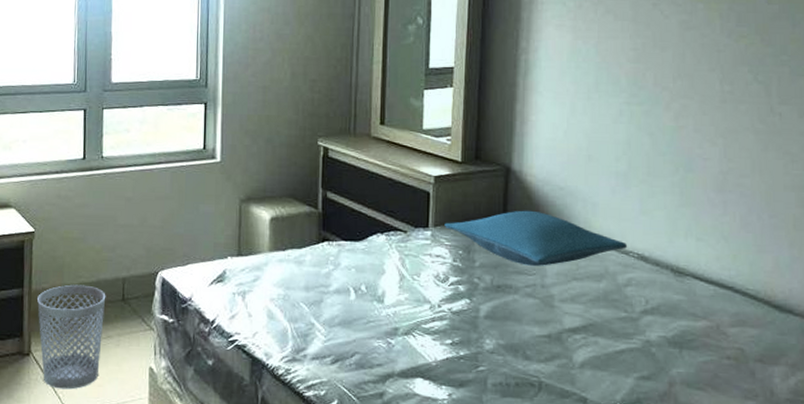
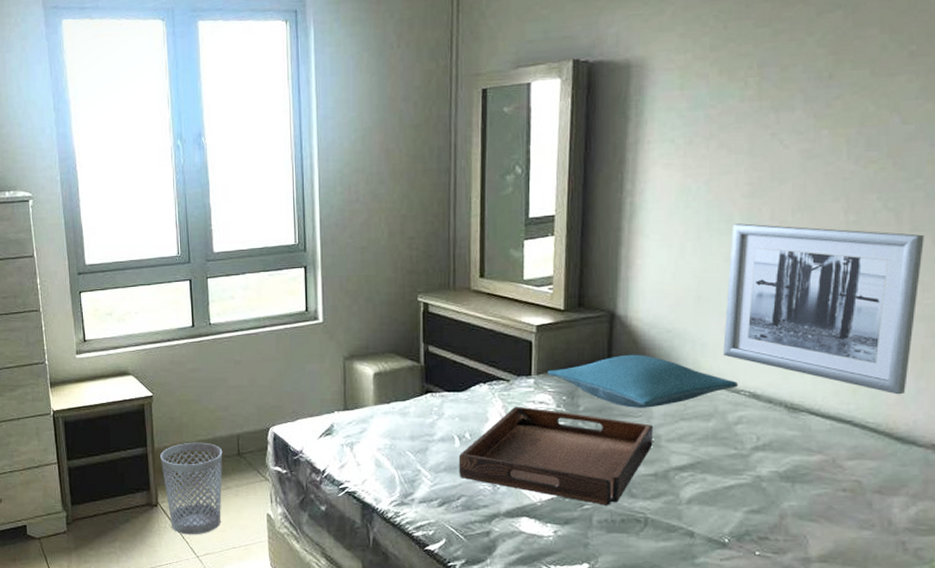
serving tray: none [353,259,546,368] -> present [458,406,653,505]
wall art: none [613,87,791,263] -> present [723,223,924,395]

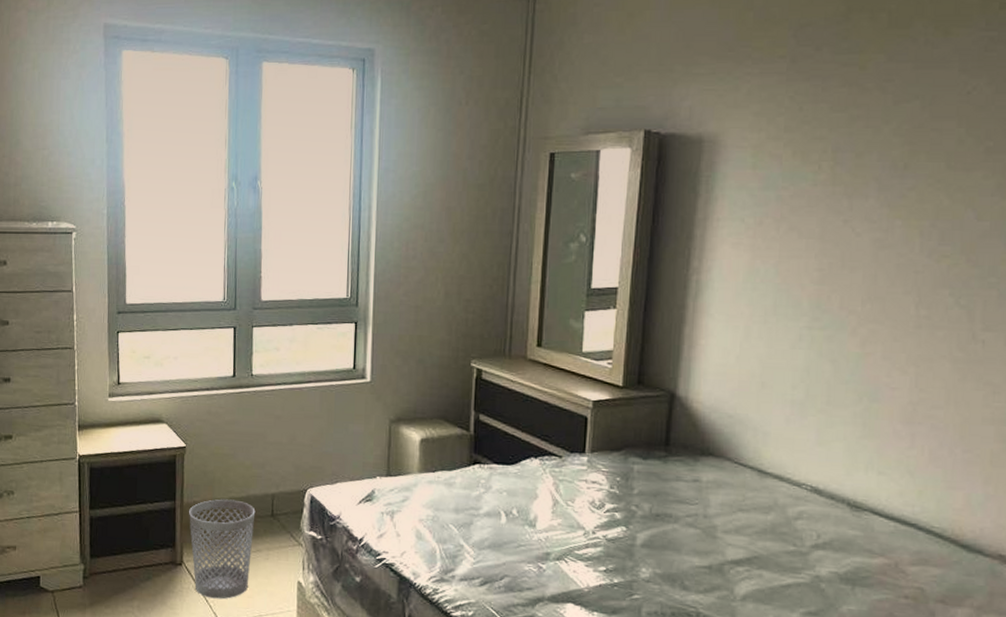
serving tray: present [458,406,653,505] -> none [503,484,709,597]
pillow: present [547,354,739,408] -> none [602,438,801,496]
wall art: present [723,223,924,395] -> none [786,310,996,500]

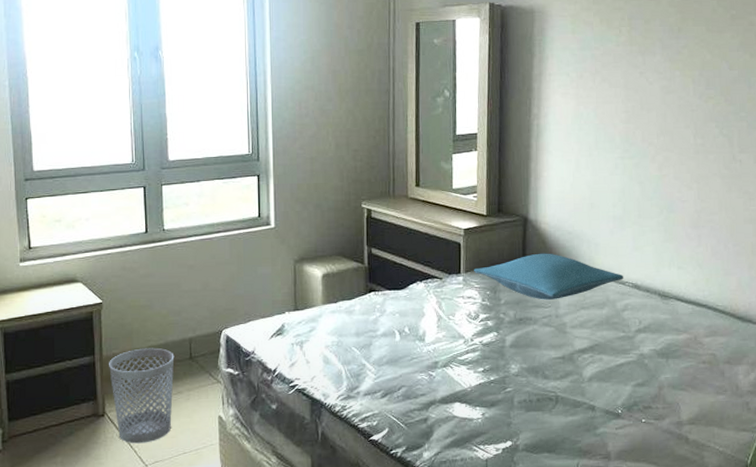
pillow: none [602,438,801,496] -> present [474,253,624,300]

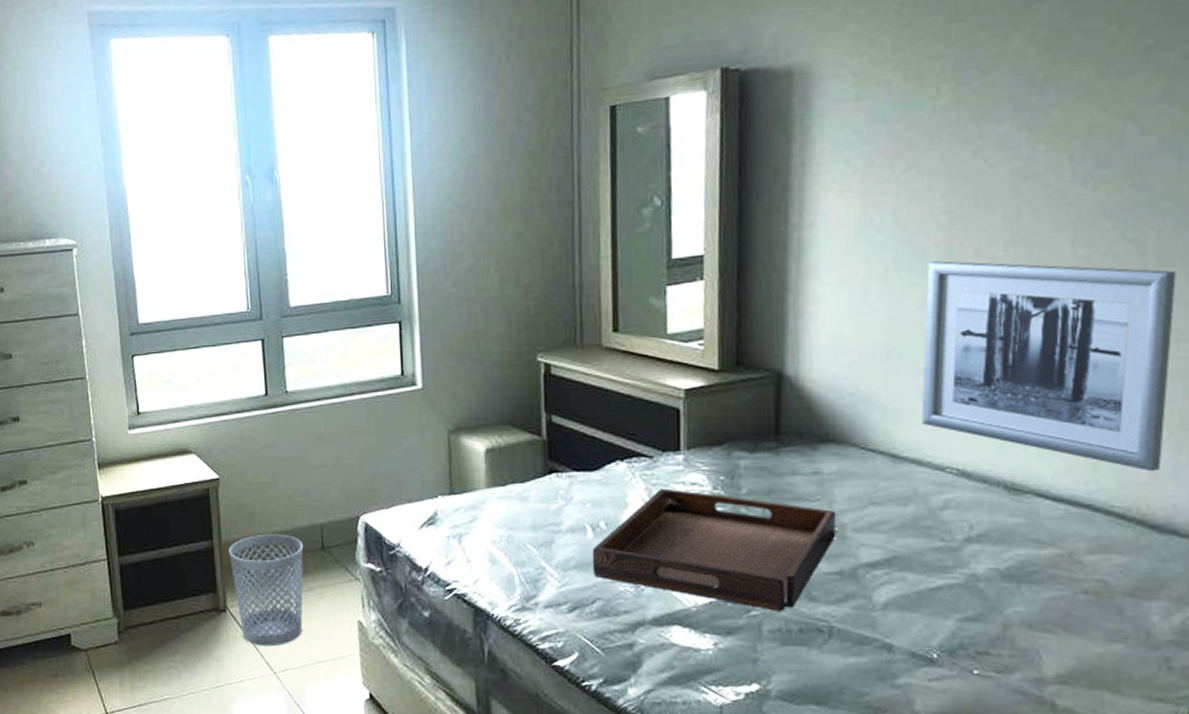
serving tray: none [399,301,560,387] -> present [592,488,836,611]
pillow: present [474,253,624,300] -> none [700,423,944,490]
wall art: none [611,144,749,283] -> present [921,261,1176,472]

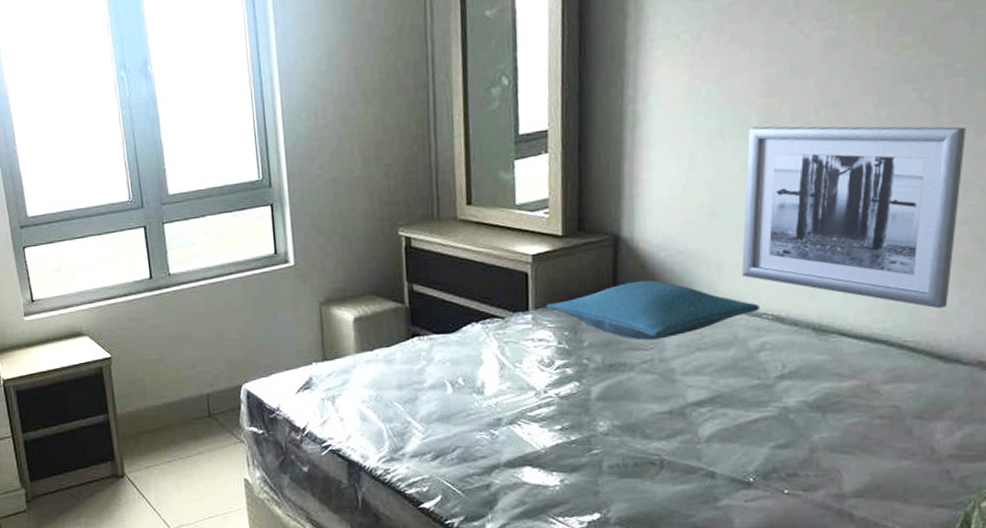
wastebasket: present [229,534,304,647] -> none [124,405,195,506]
serving tray: present [592,488,836,611] -> none [451,345,666,449]
pillow: none [700,423,944,490] -> present [546,280,761,340]

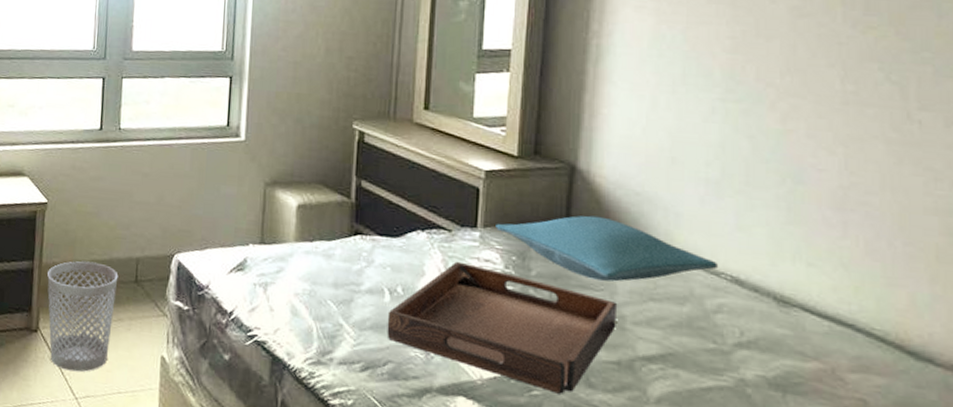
wastebasket: none [124,405,195,506] -> present [47,261,118,372]
serving tray: none [451,345,666,449] -> present [387,261,616,394]
wall art: present [742,126,966,309] -> none [701,80,934,300]

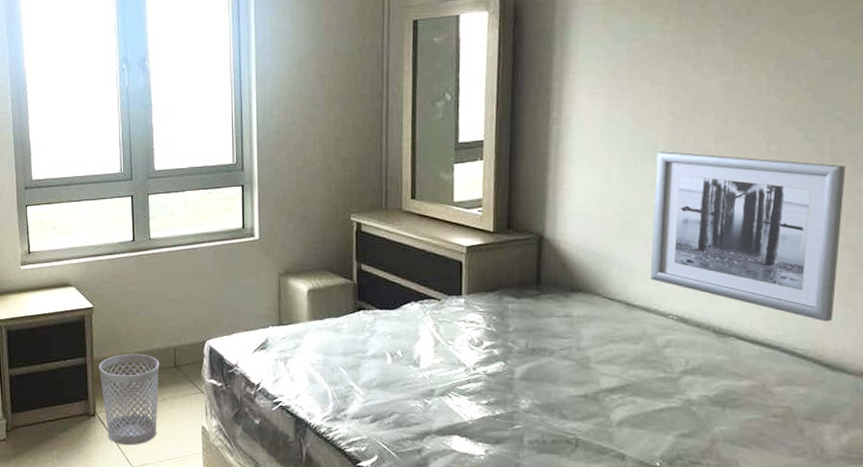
serving tray: present [387,261,616,394] -> none [390,325,582,426]
pillow: present [496,215,719,282] -> none [478,276,667,330]
wall art: none [701,80,934,300] -> present [650,151,846,322]

